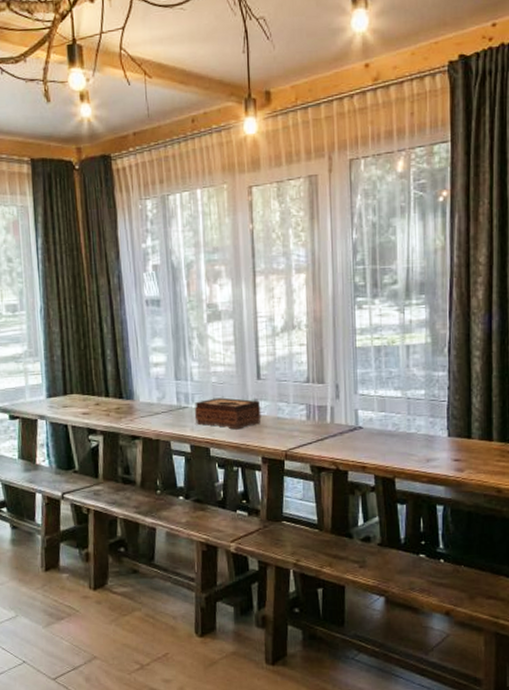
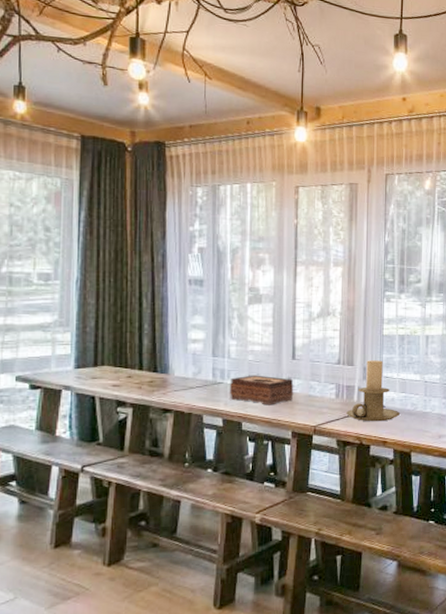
candle holder: none [319,376,380,445] -> present [346,360,400,422]

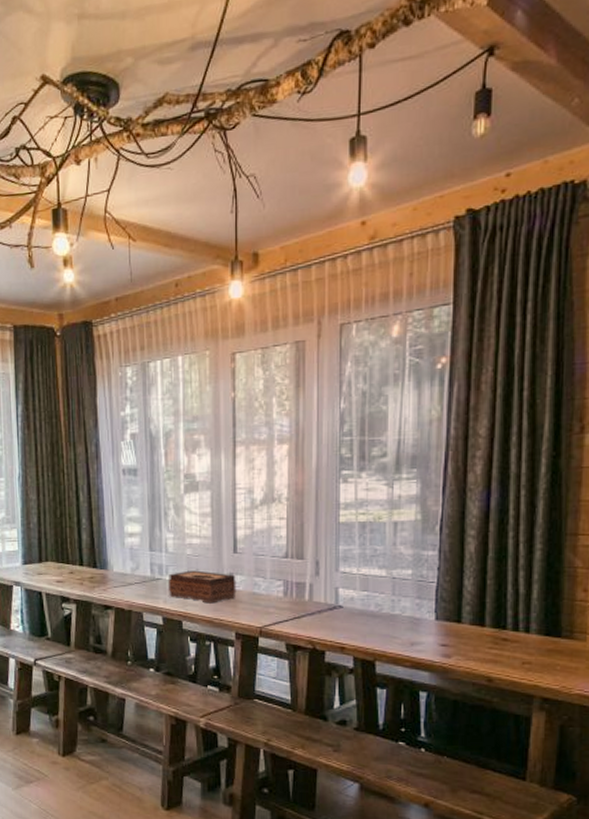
candle holder: present [346,360,400,422] -> none [296,553,361,625]

